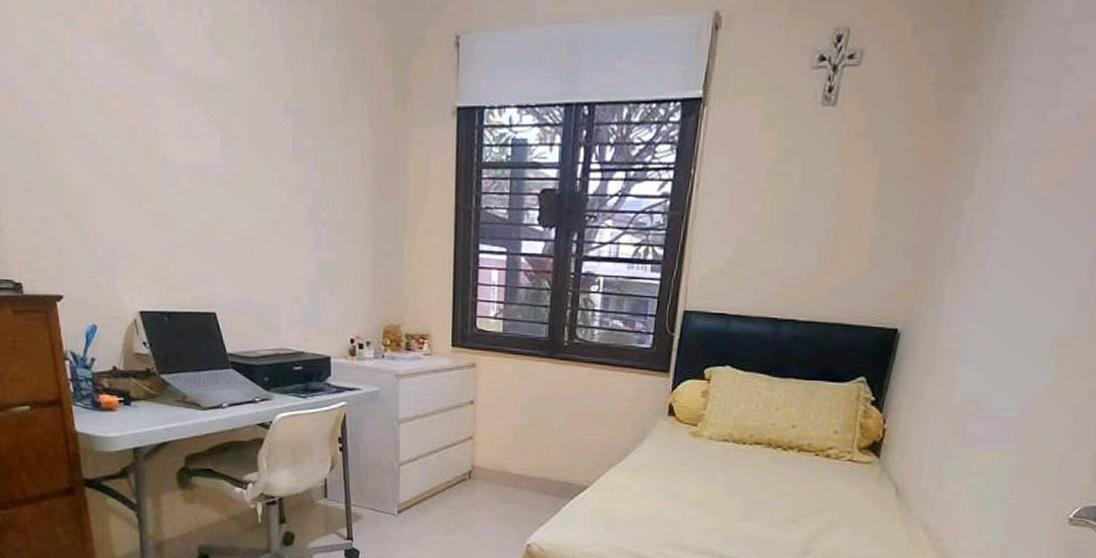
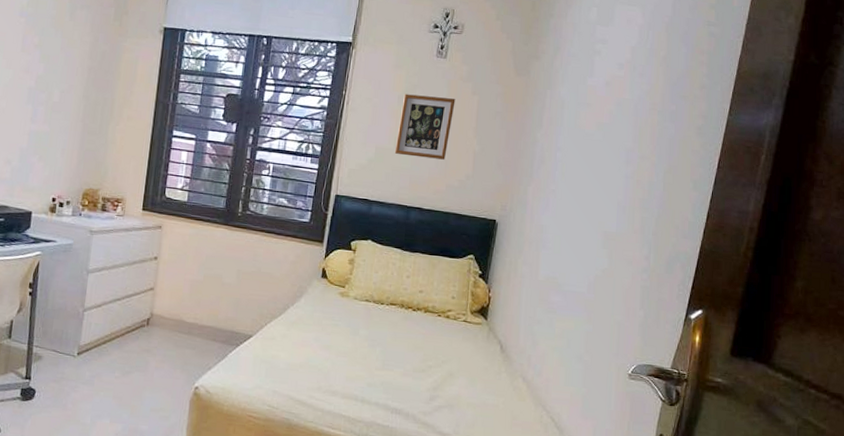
picture frame: none [761,164,848,252] -> present [394,94,456,160]

